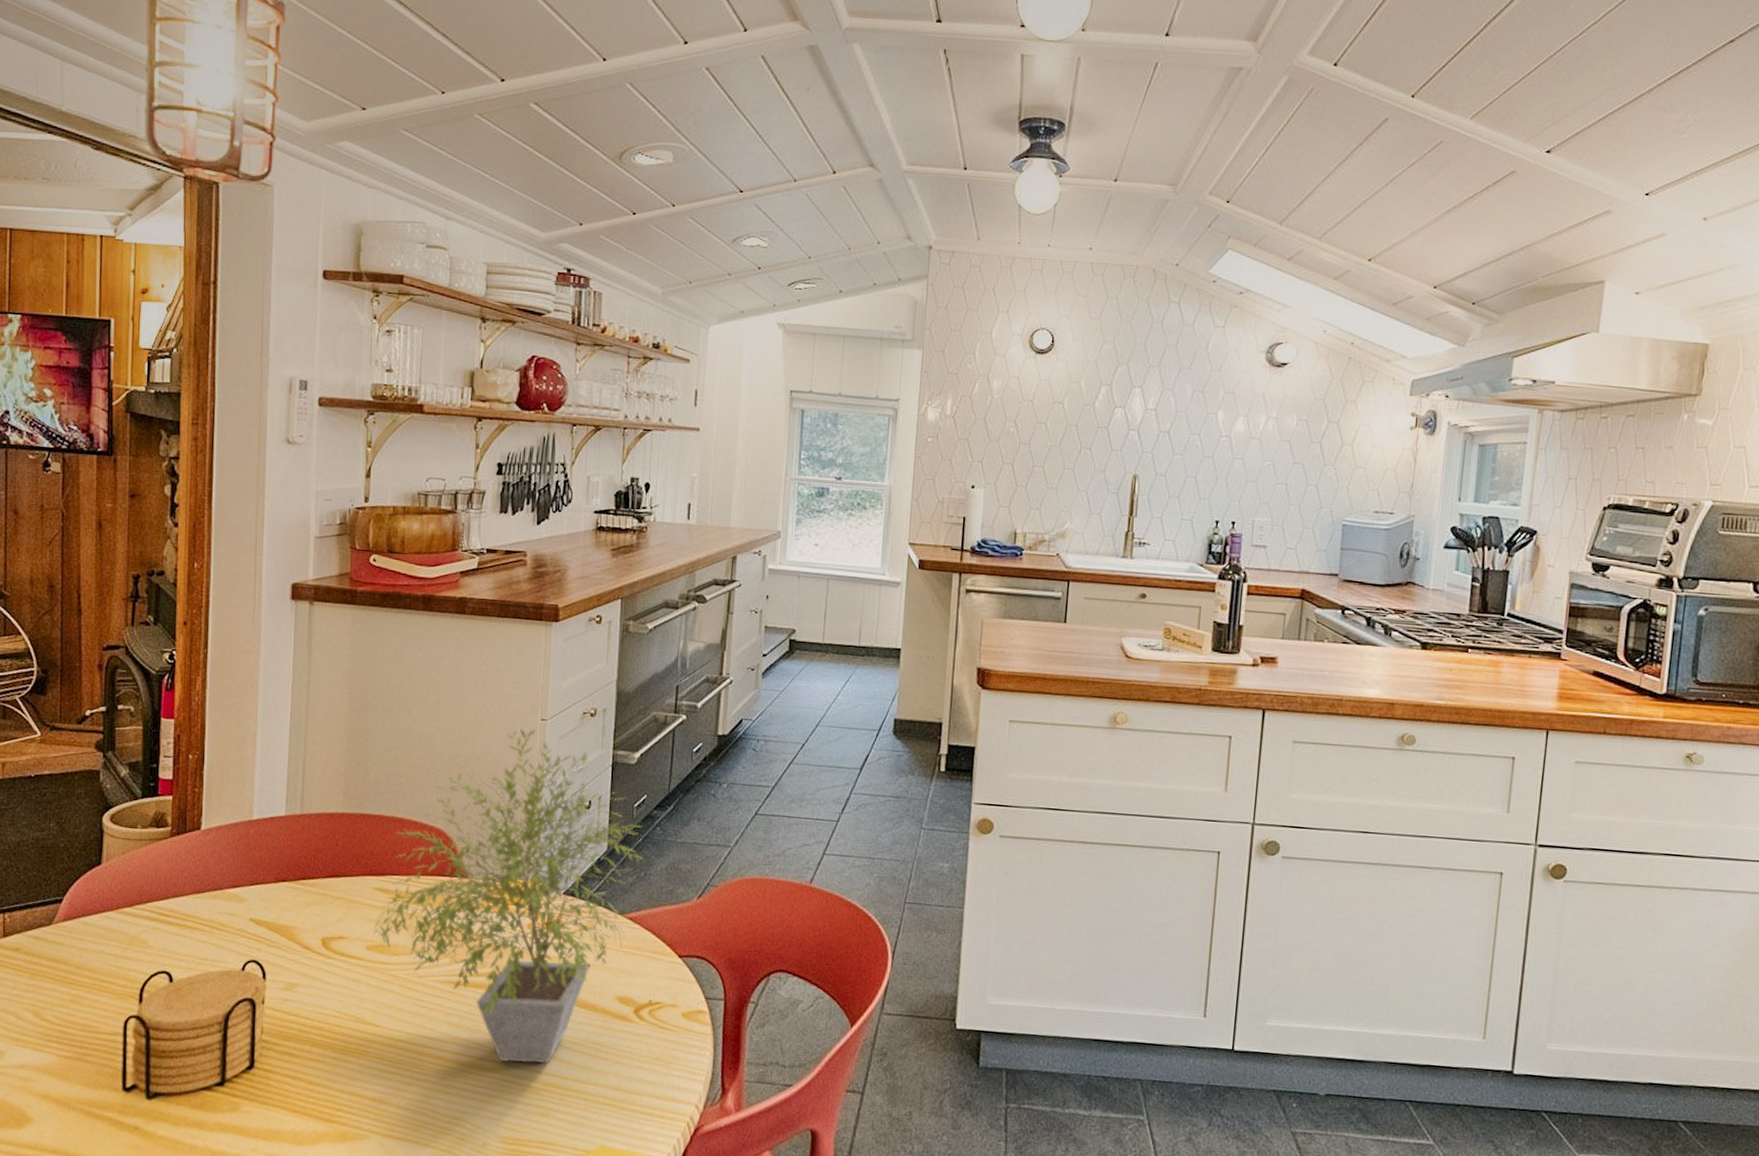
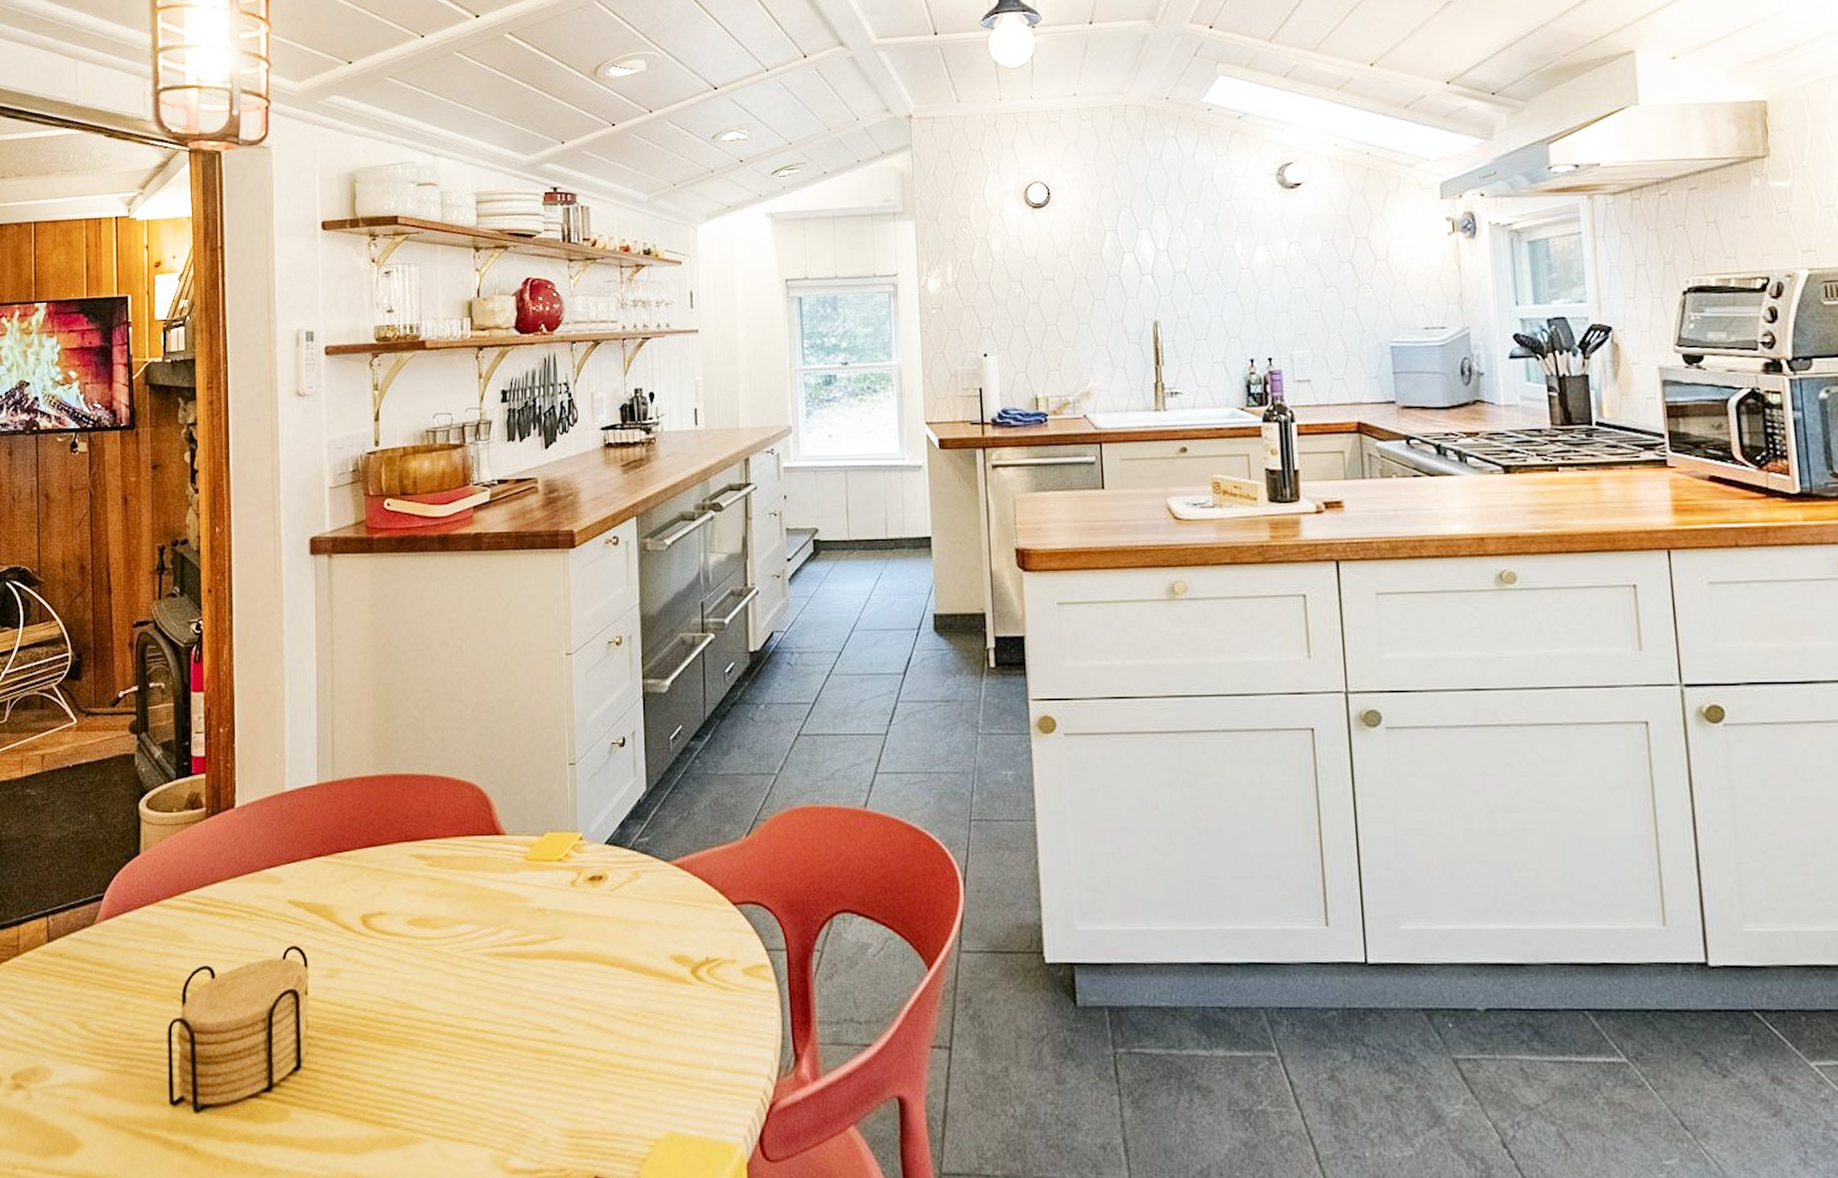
potted plant: present [373,728,644,1064] -> none [413,665,685,1042]

